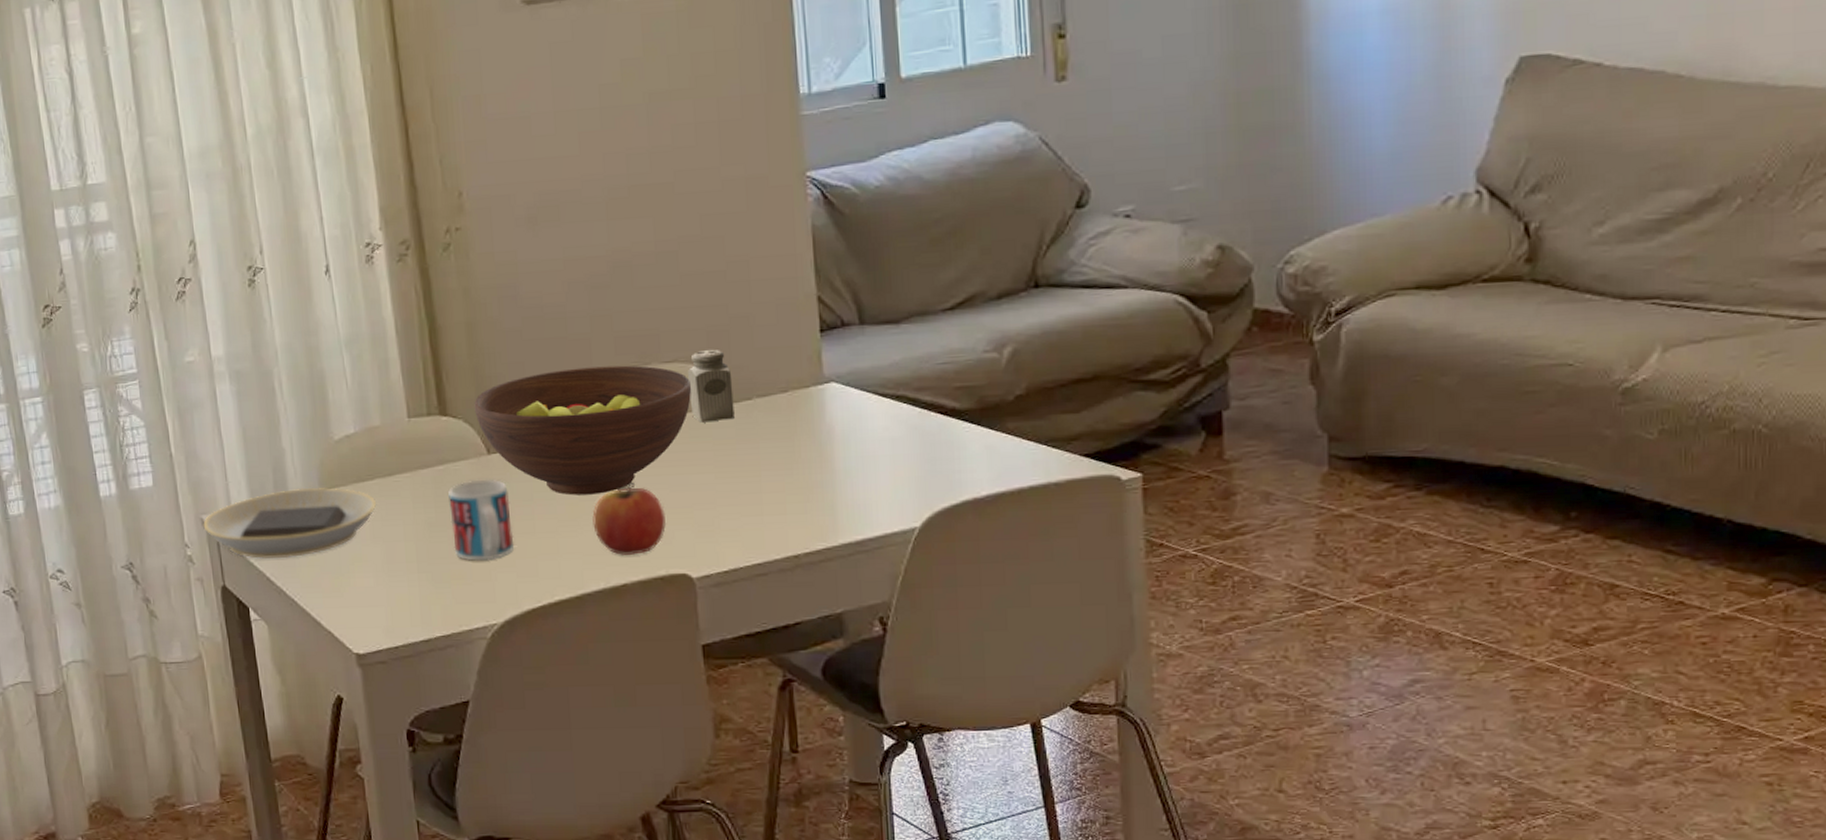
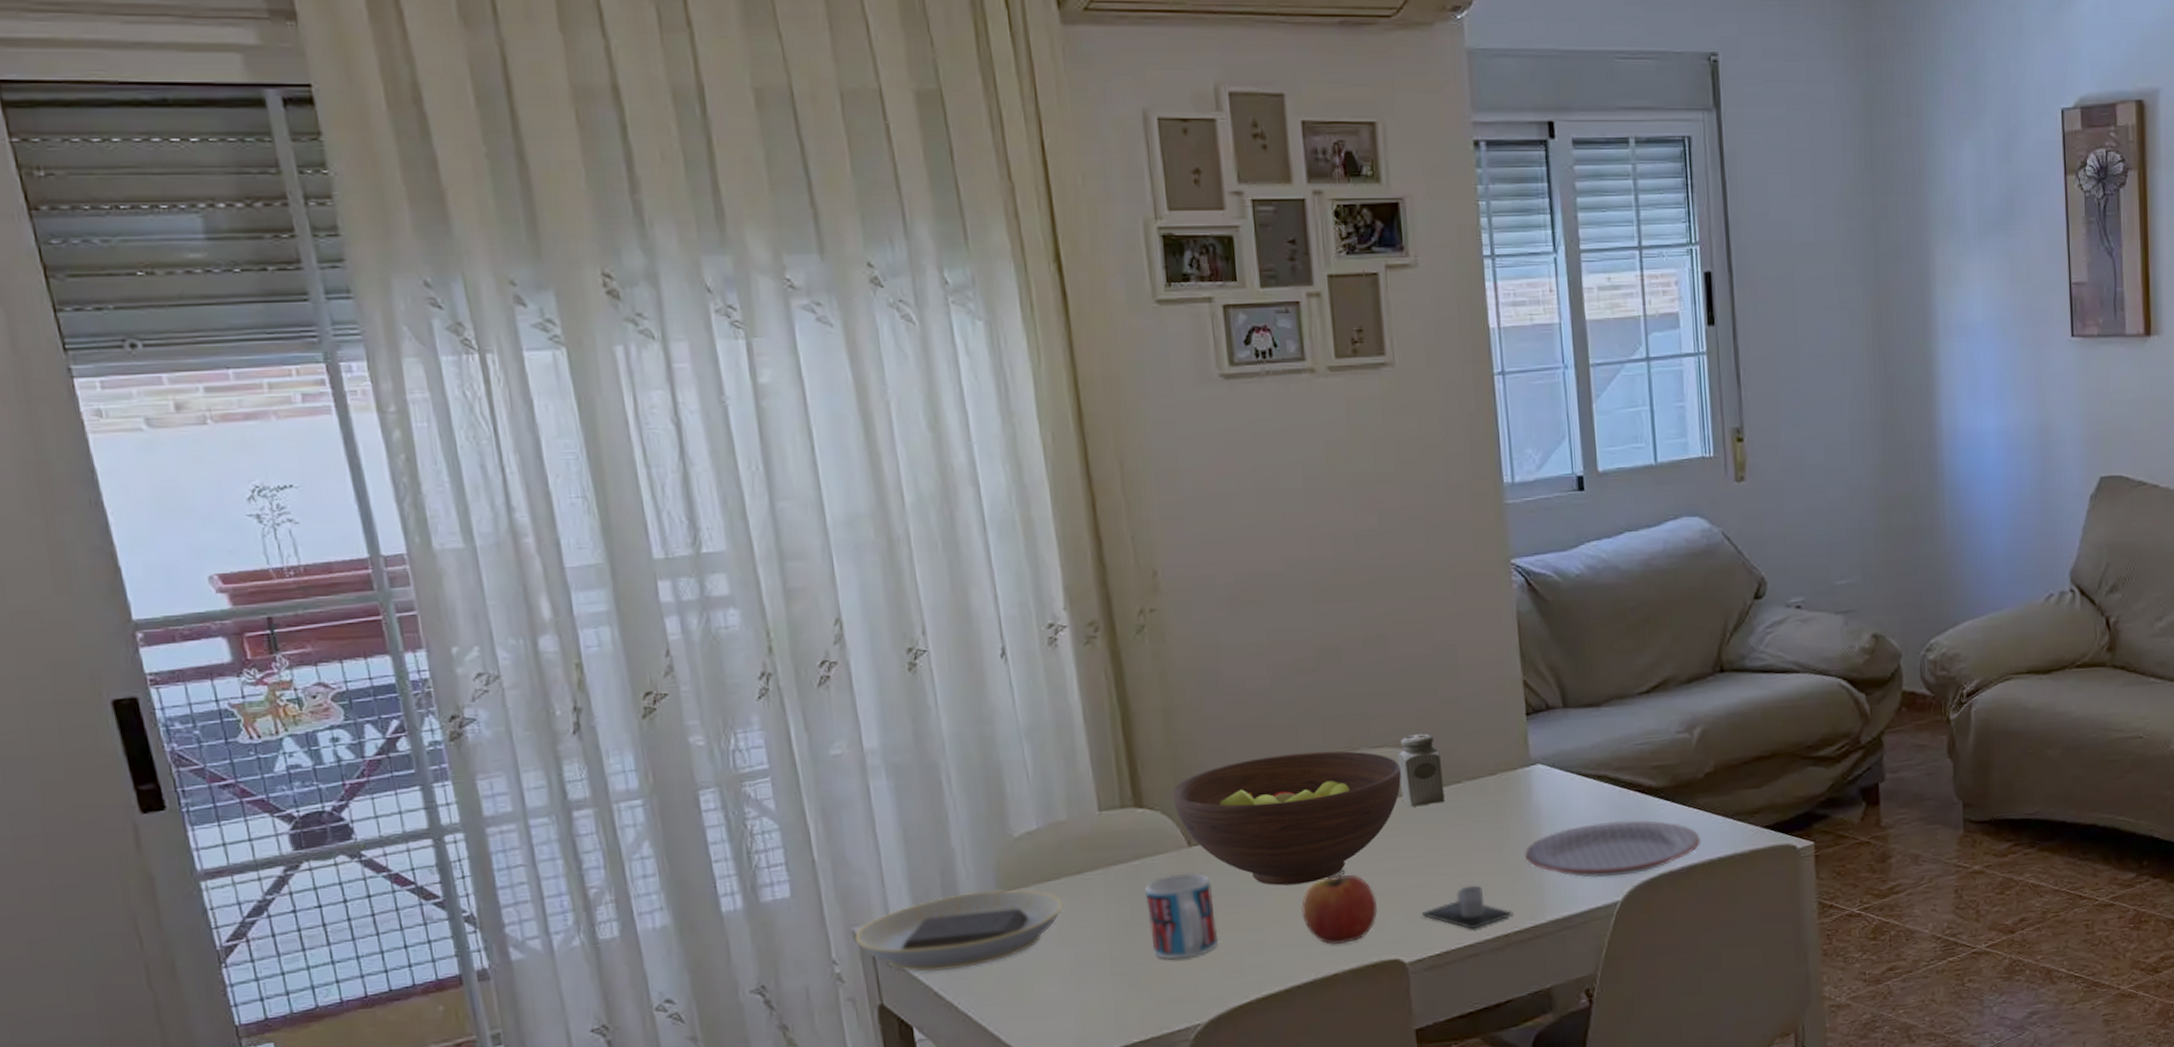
mug: none [710,504,804,548] -> present [1422,885,1514,930]
plate: none [816,443,1009,502] -> present [1524,820,1700,878]

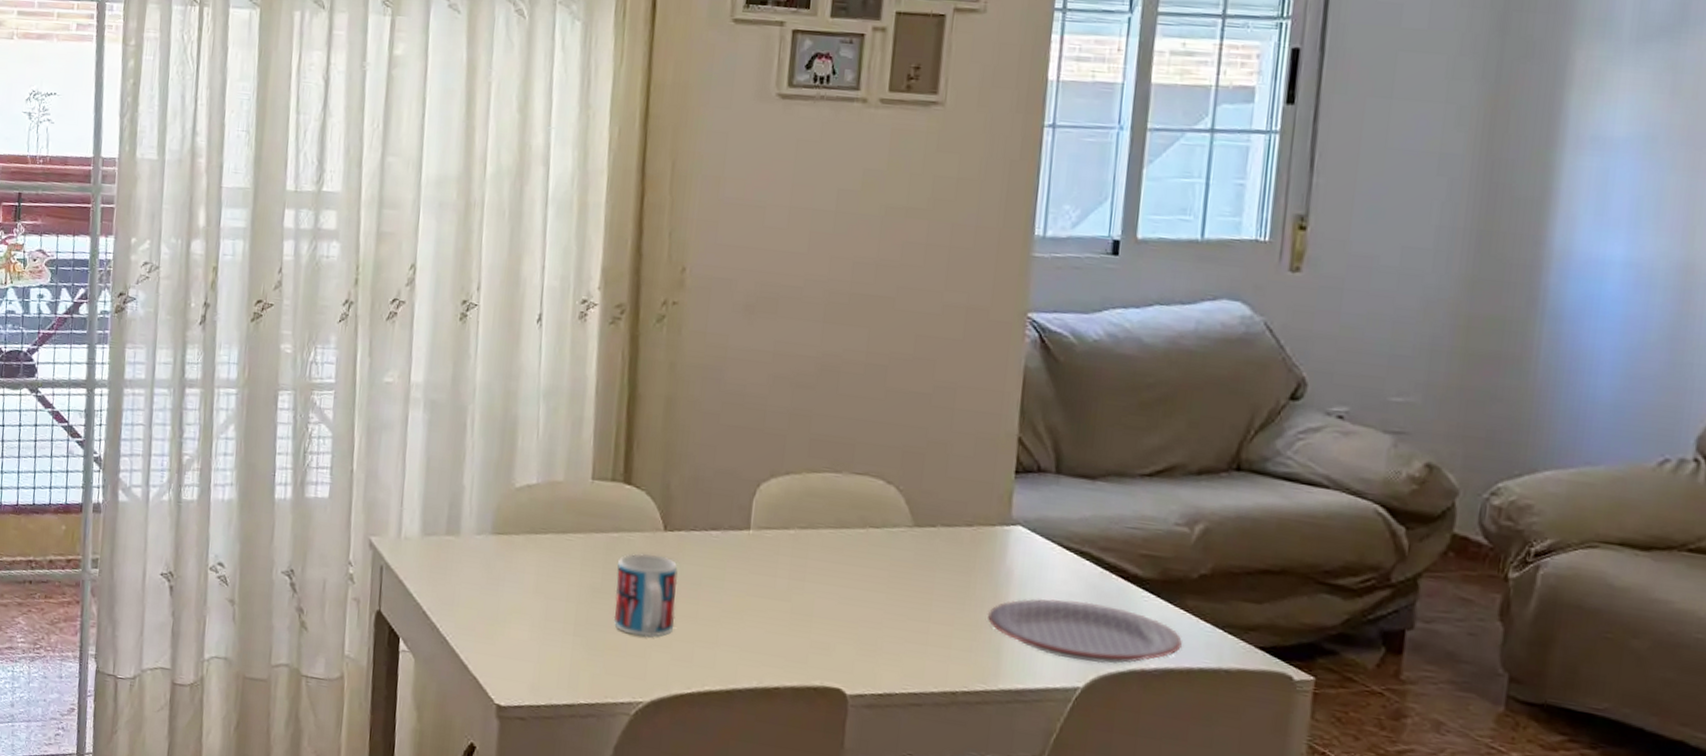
plate: present [854,889,1064,972] -> none [370,527,546,597]
fruit bowl: present [1172,751,1402,886] -> none [659,460,878,592]
apple: present [1301,869,1378,944] -> none [756,586,830,661]
salt shaker: present [1396,733,1445,807] -> none [874,468,920,543]
mug: present [1422,885,1514,930] -> none [872,632,965,679]

